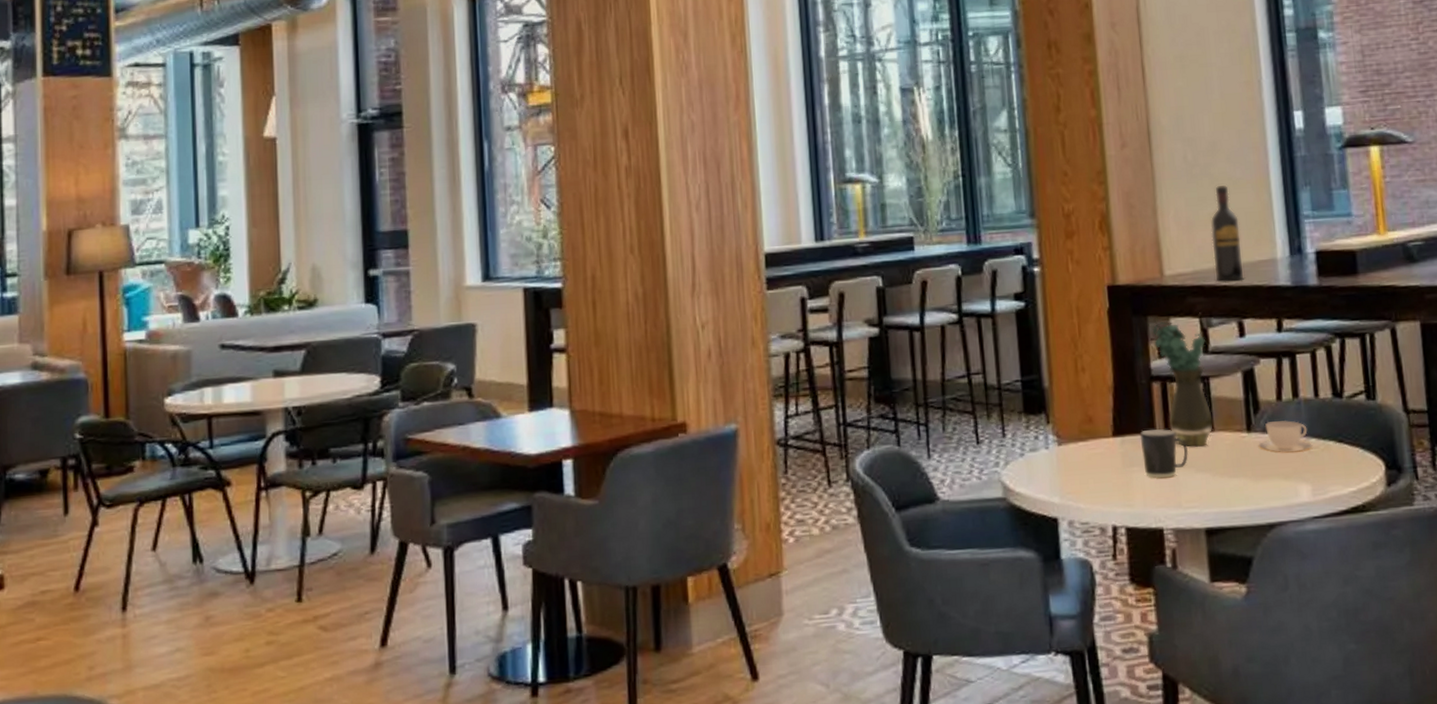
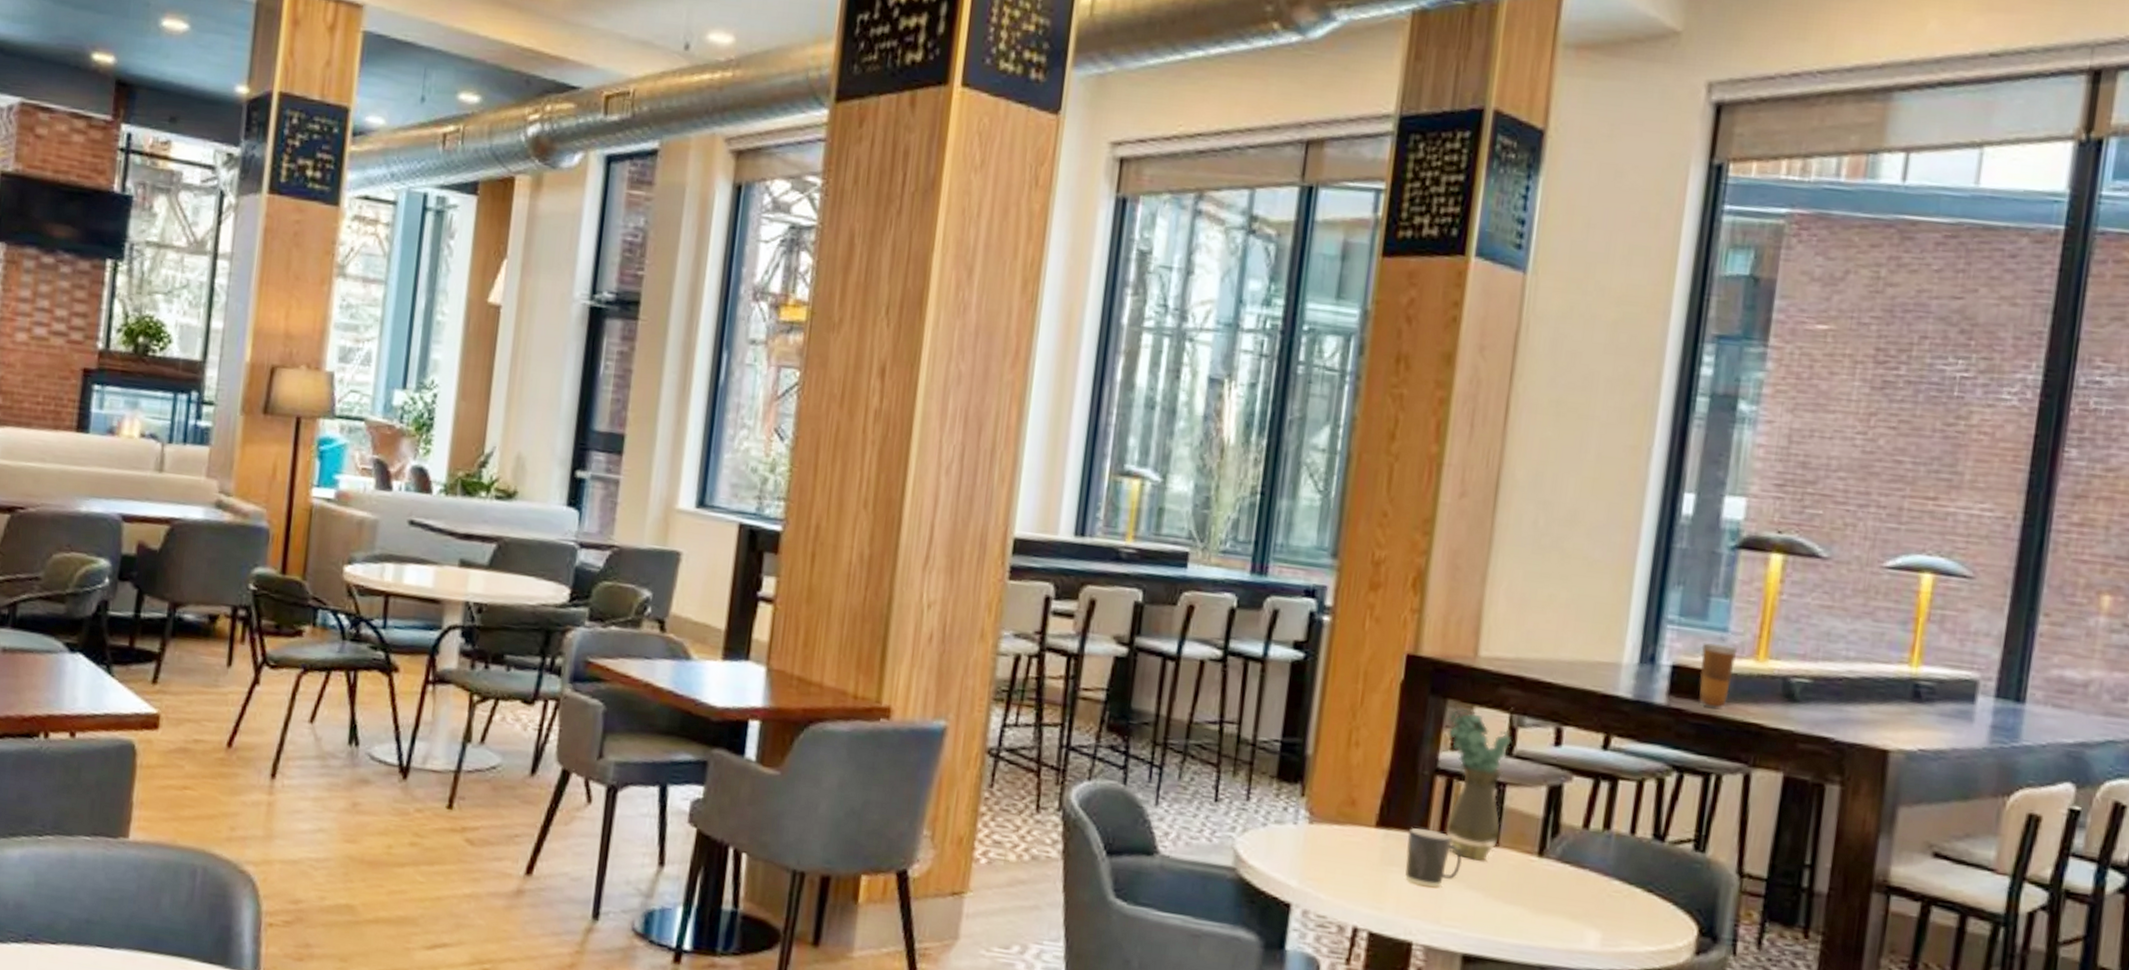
wine bottle: present [1211,186,1243,283] -> none [1540,564,1585,683]
teacup: present [1258,420,1313,453] -> none [1548,850,1614,892]
beverage cup: none [1334,226,1364,280] -> present [1699,643,1737,708]

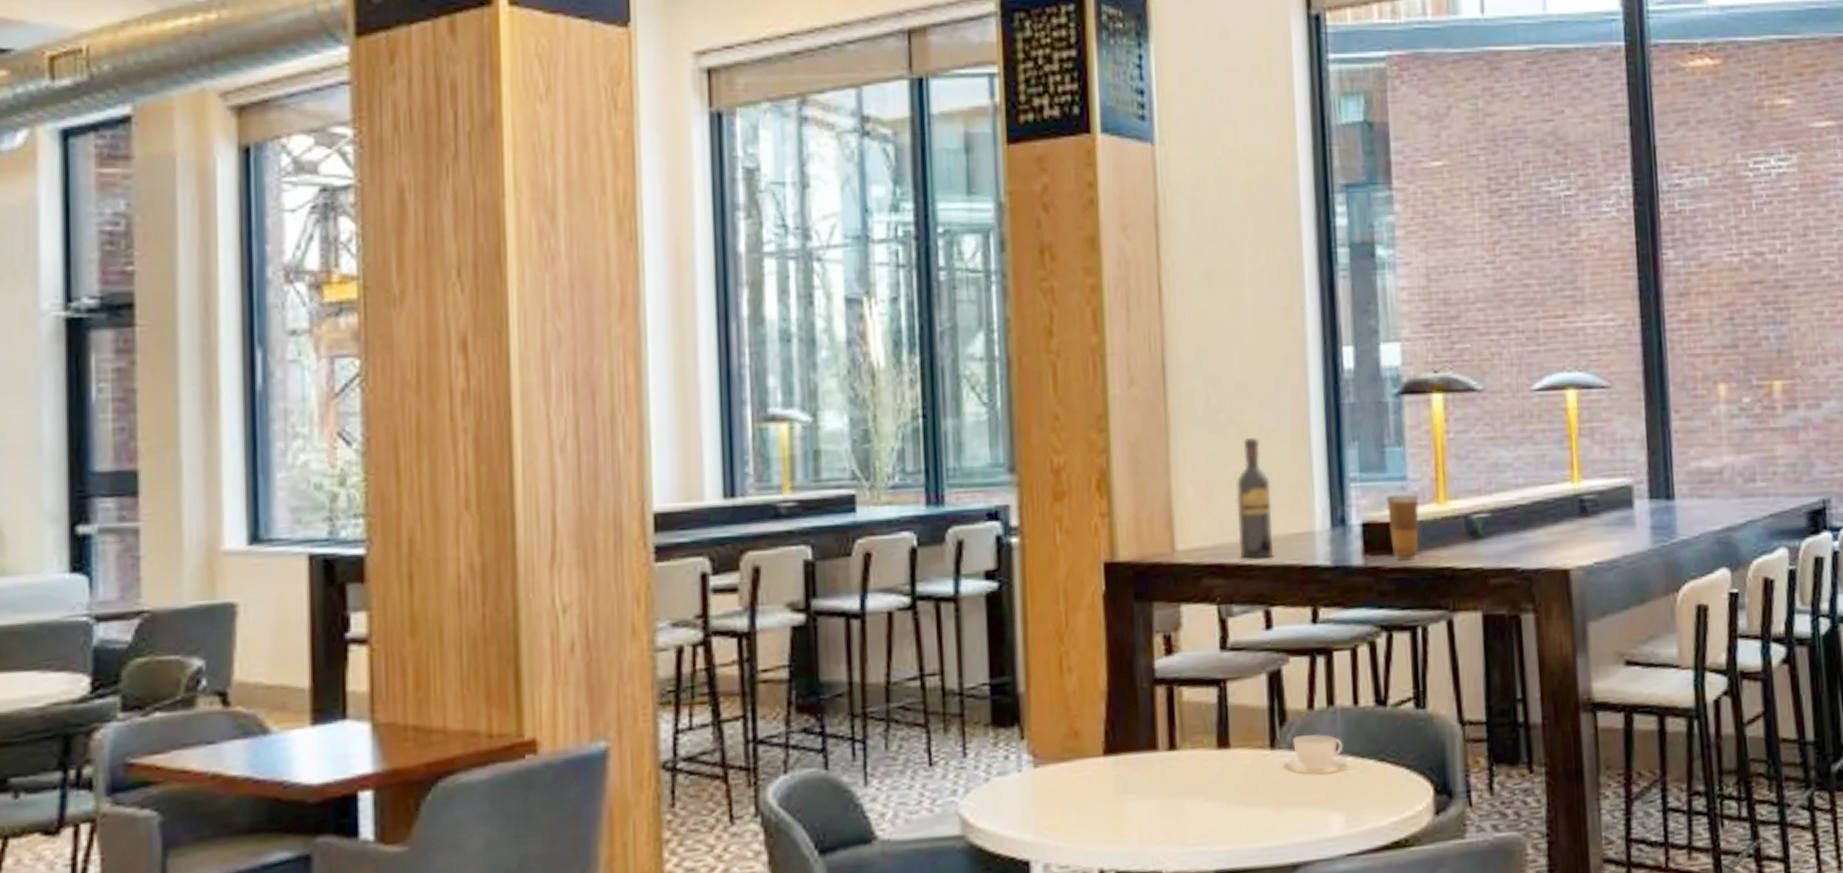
mug: present [1405,827,1463,888] -> none [1137,745,1198,809]
vase: present [1445,703,1512,861] -> none [1158,605,1229,769]
wine bottle: none [1540,564,1585,683] -> present [1236,438,1274,562]
teacup: none [1548,850,1614,892] -> present [1283,734,1349,775]

